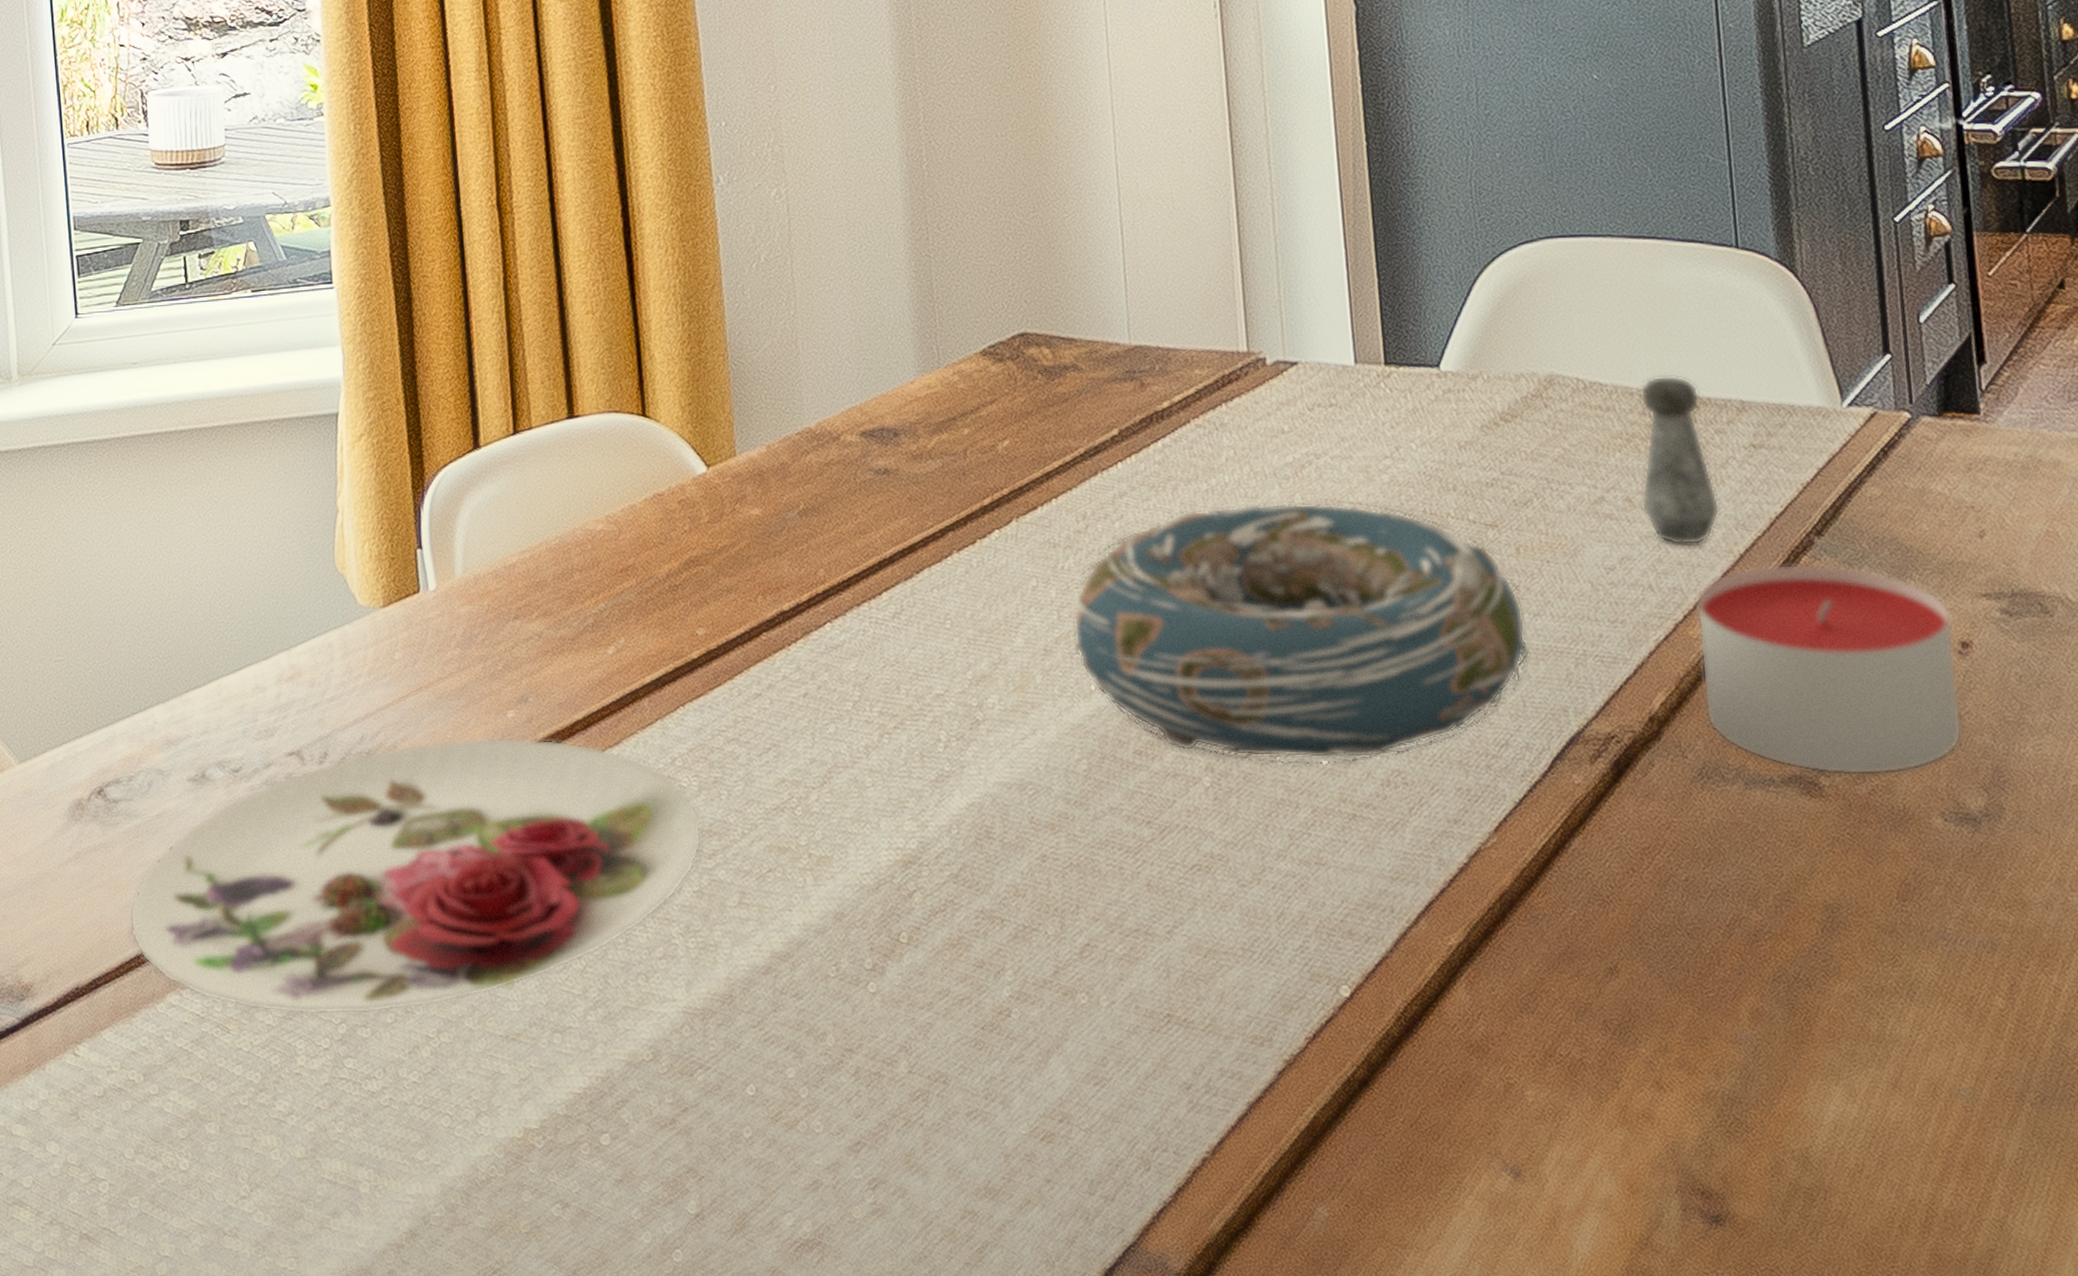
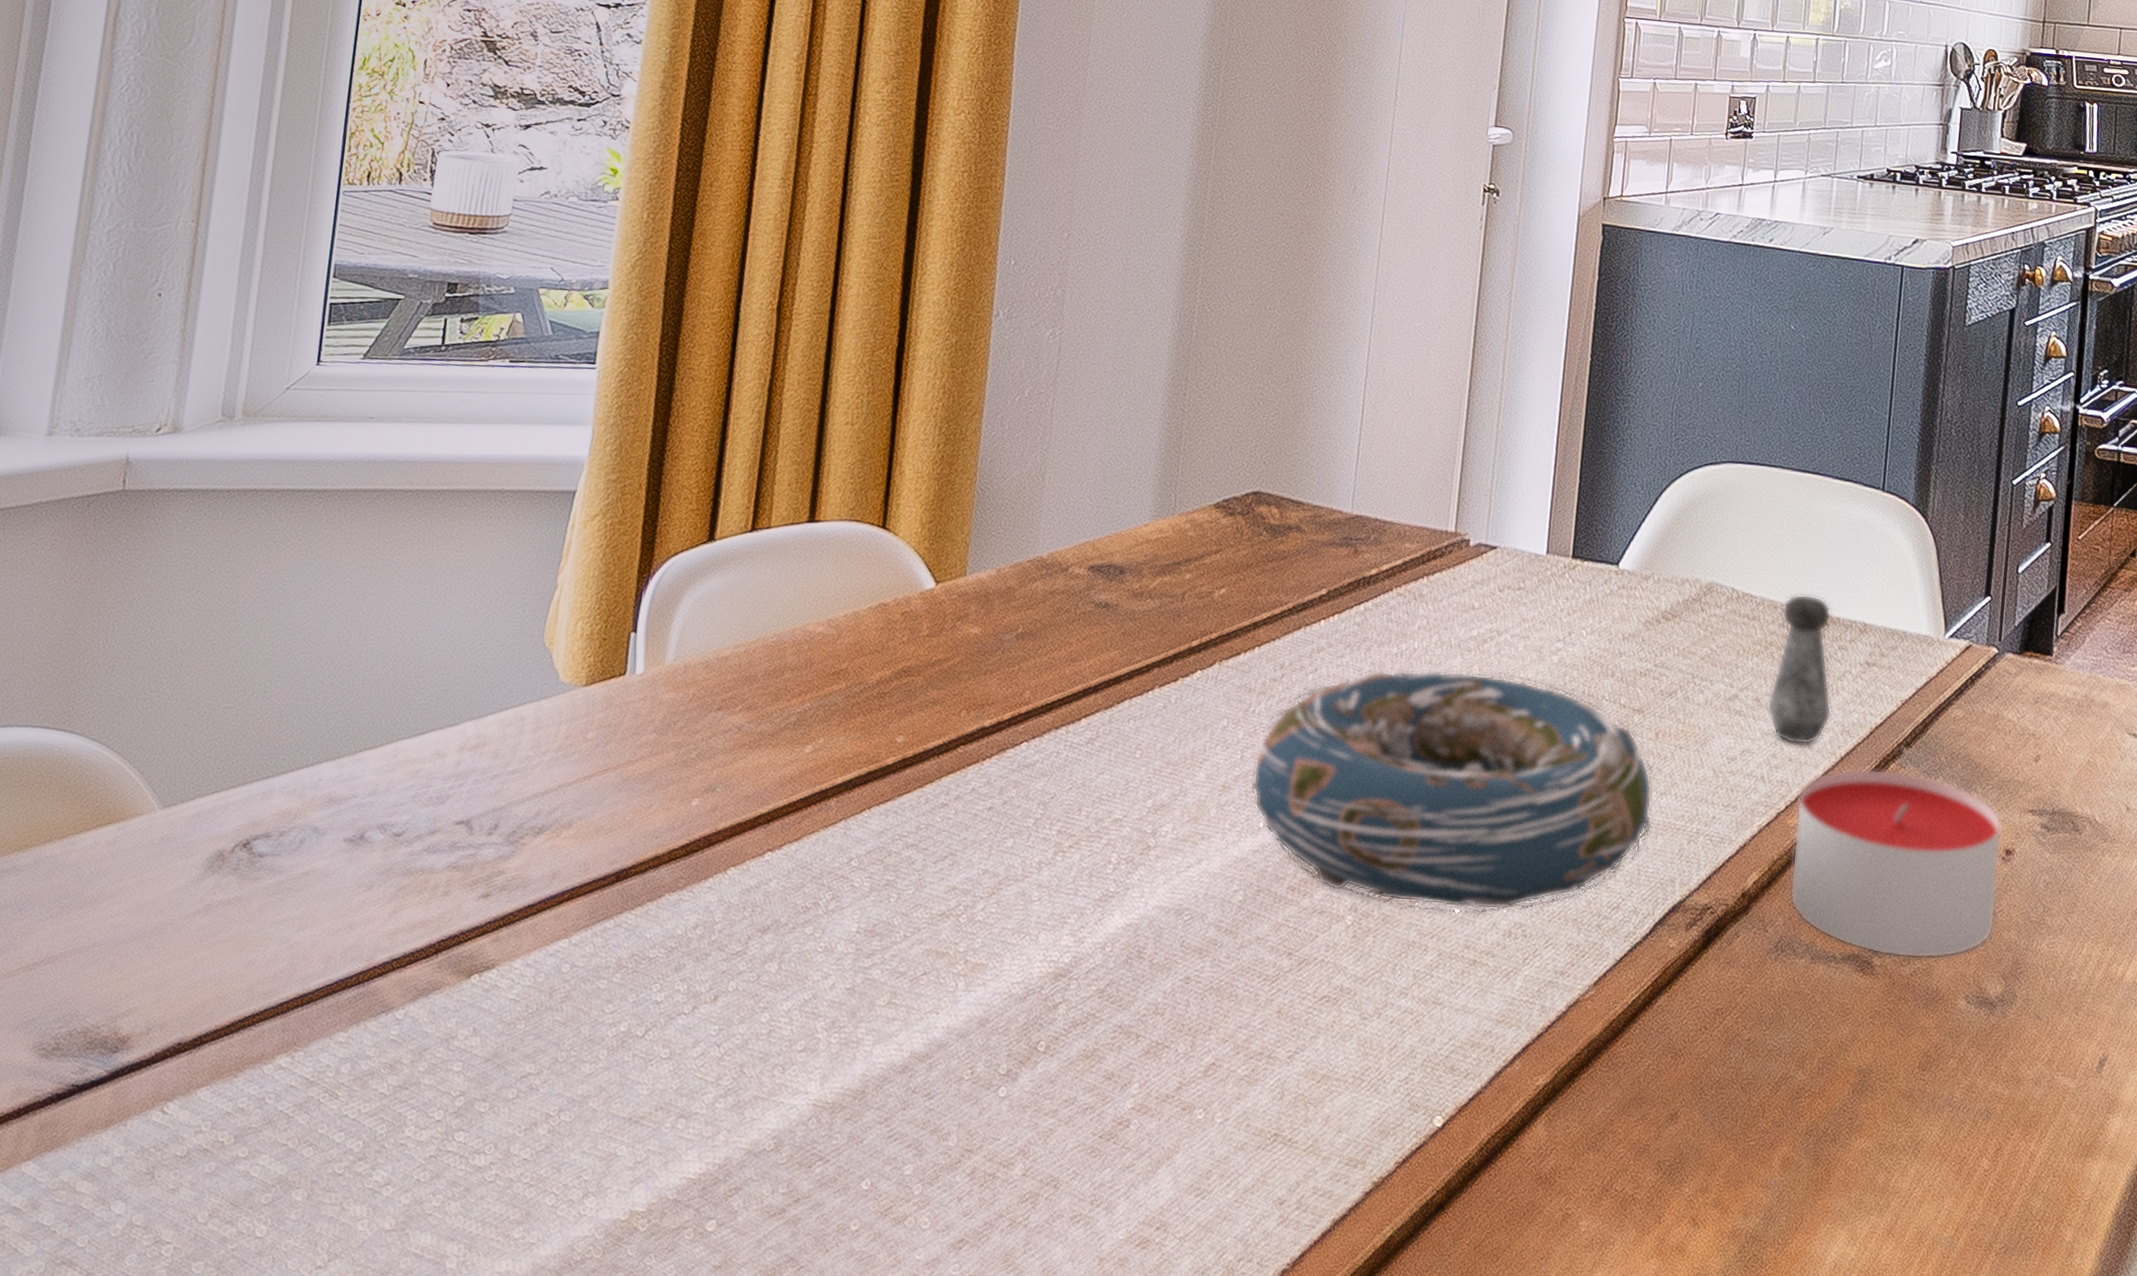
plate: present [130,738,702,1015] -> none [250,822,866,1088]

